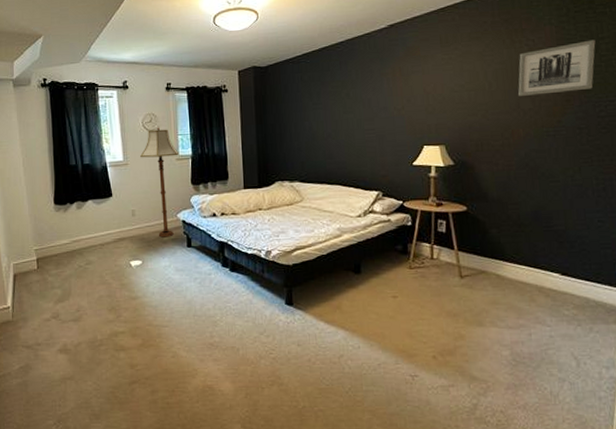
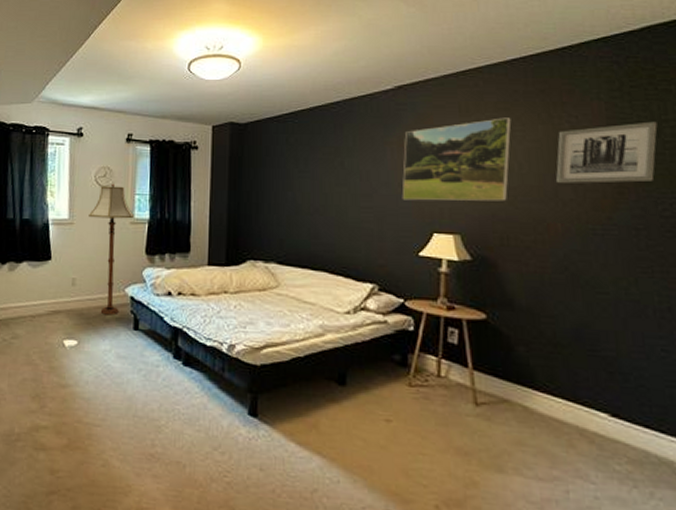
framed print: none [397,45,482,121] -> present [402,117,512,201]

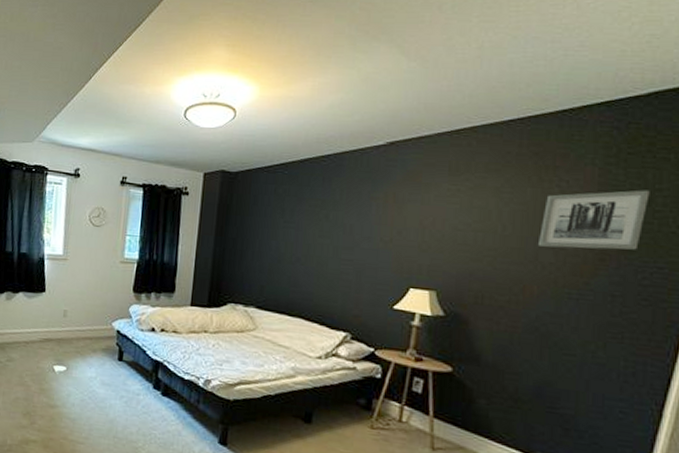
floor lamp: present [89,183,134,315] -> none [82,223,124,346]
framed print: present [402,117,512,201] -> none [382,179,501,262]

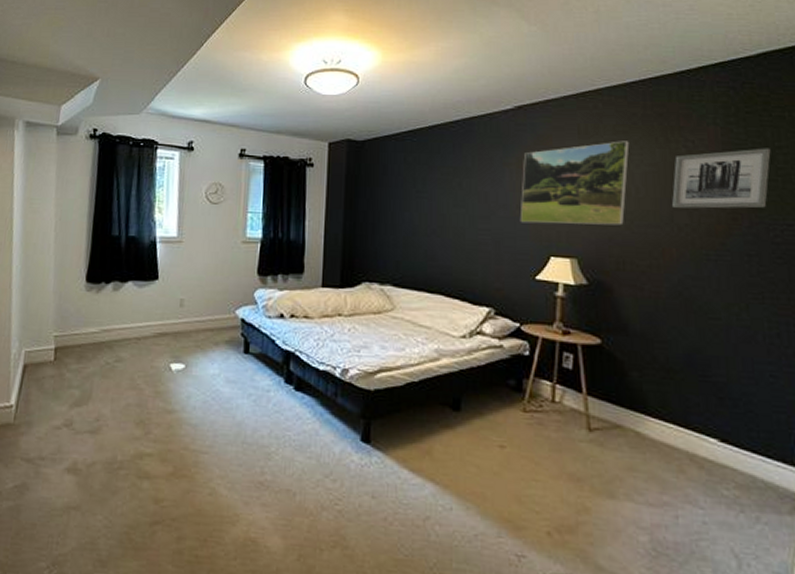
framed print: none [382,179,501,262] -> present [519,141,630,226]

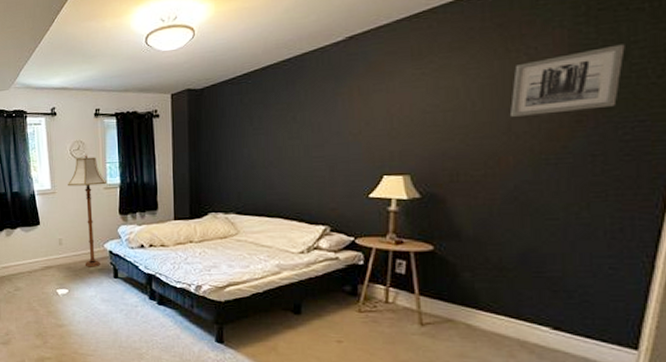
floor lamp: none [198,200,246,338] -> present [68,155,106,267]
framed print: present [519,141,630,226] -> none [352,56,466,147]

